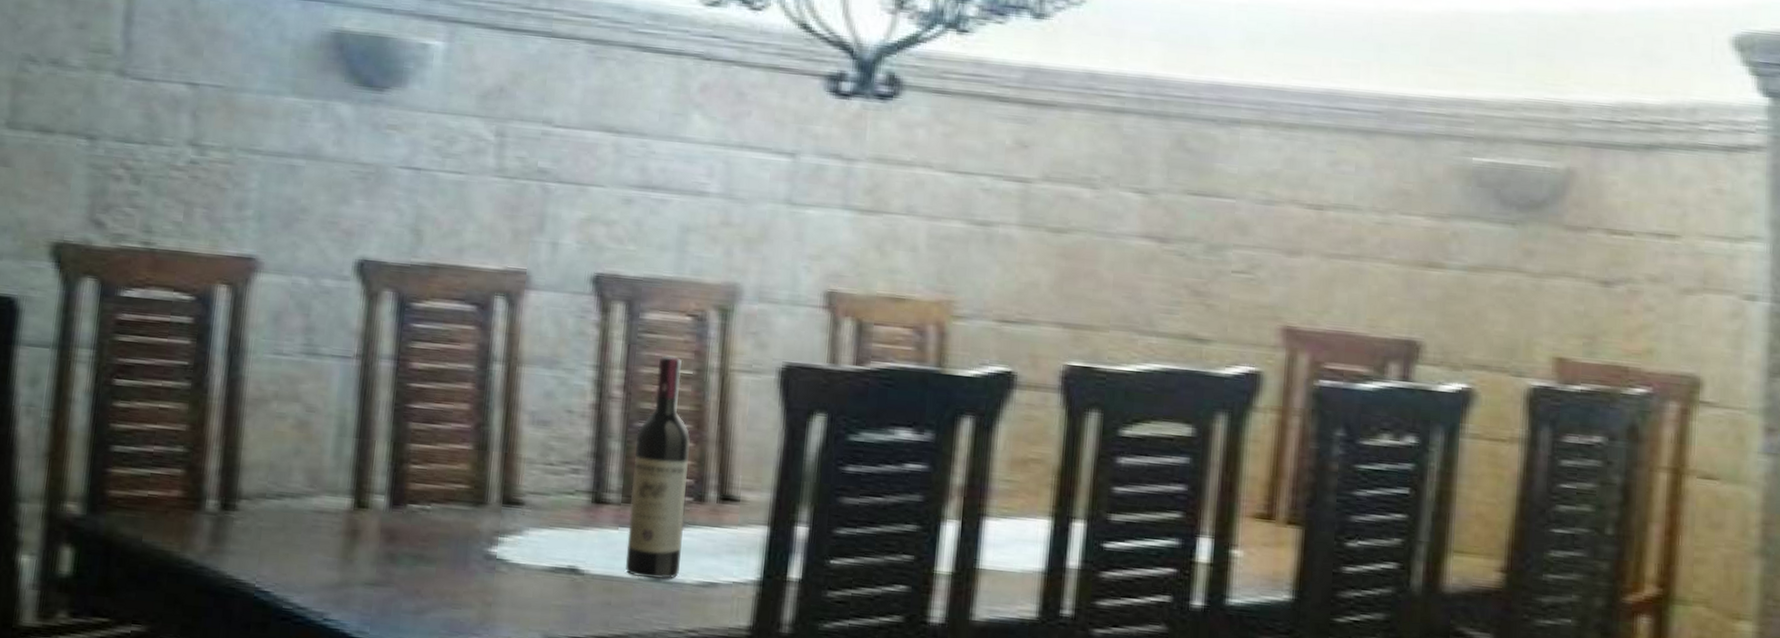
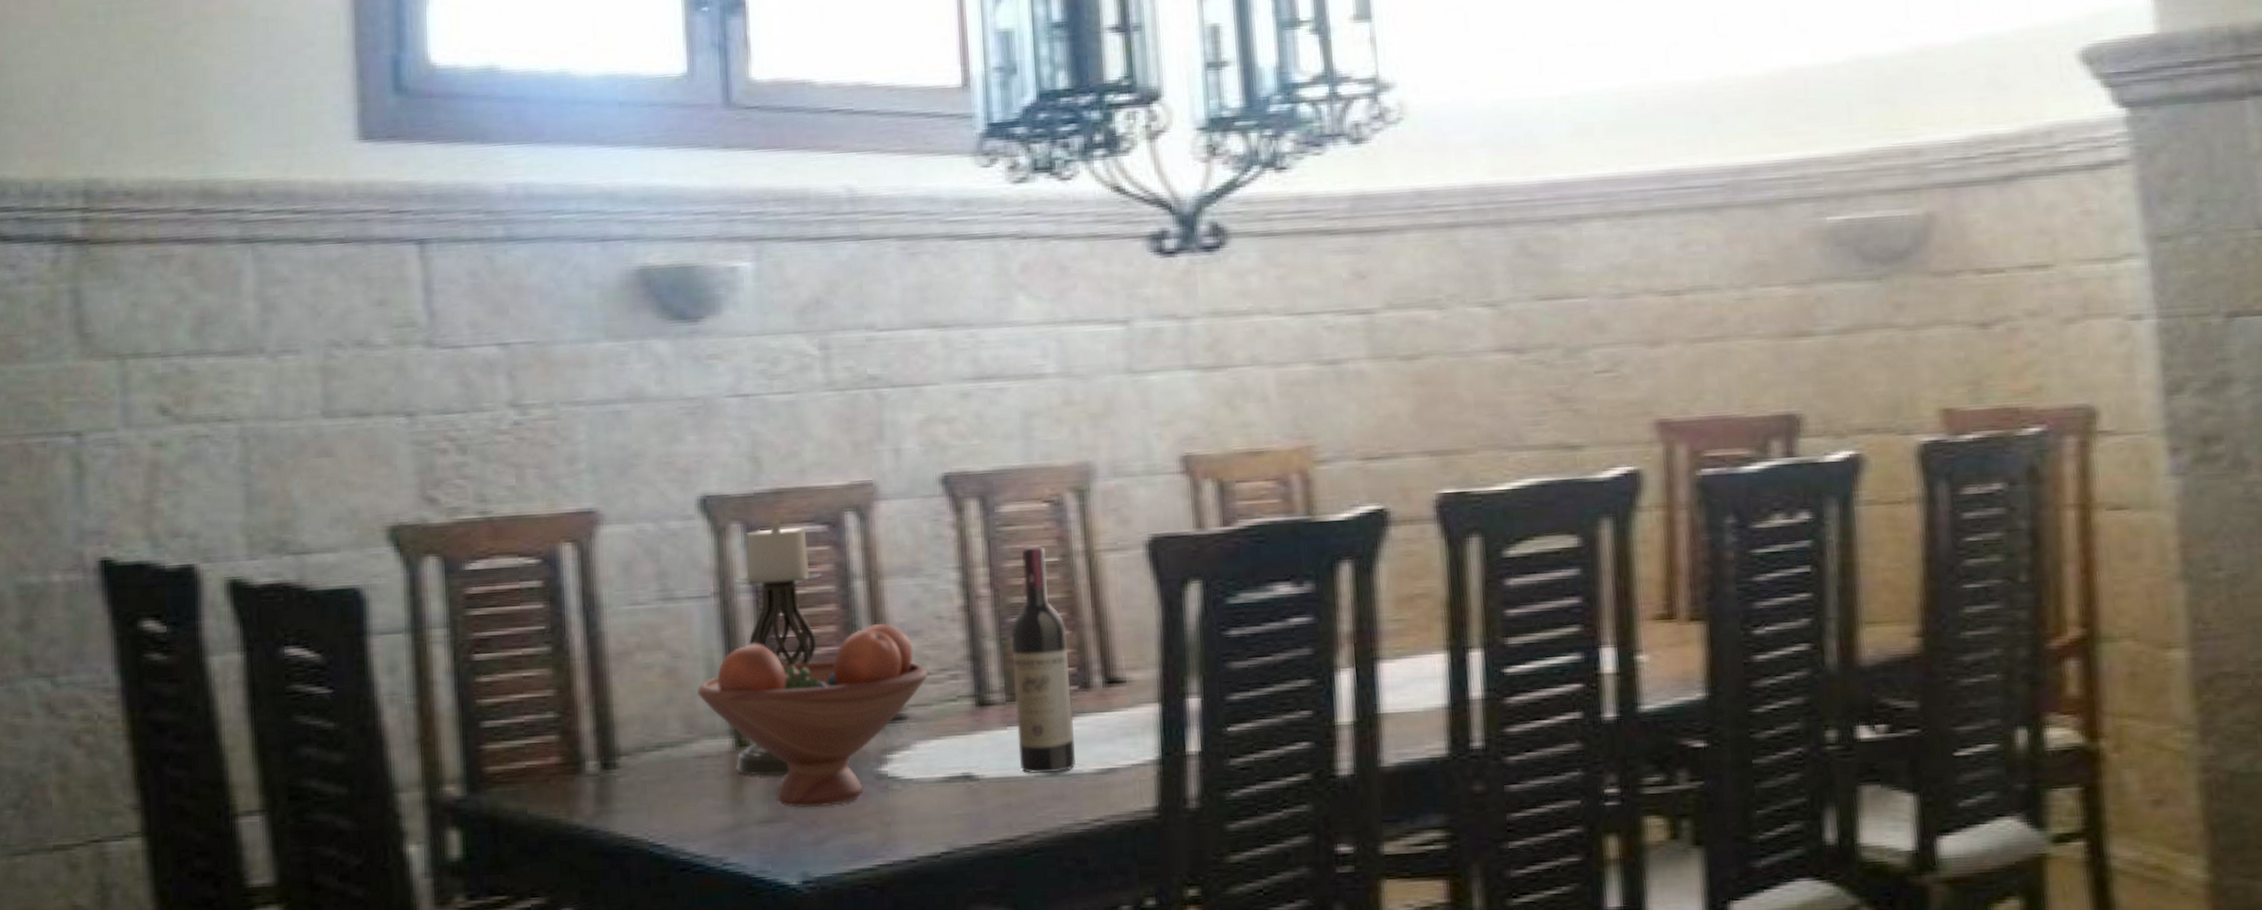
fruit bowl: none [325,408,551,579] -> present [698,623,928,808]
candle holder: none [351,293,464,542] -> present [734,519,823,776]

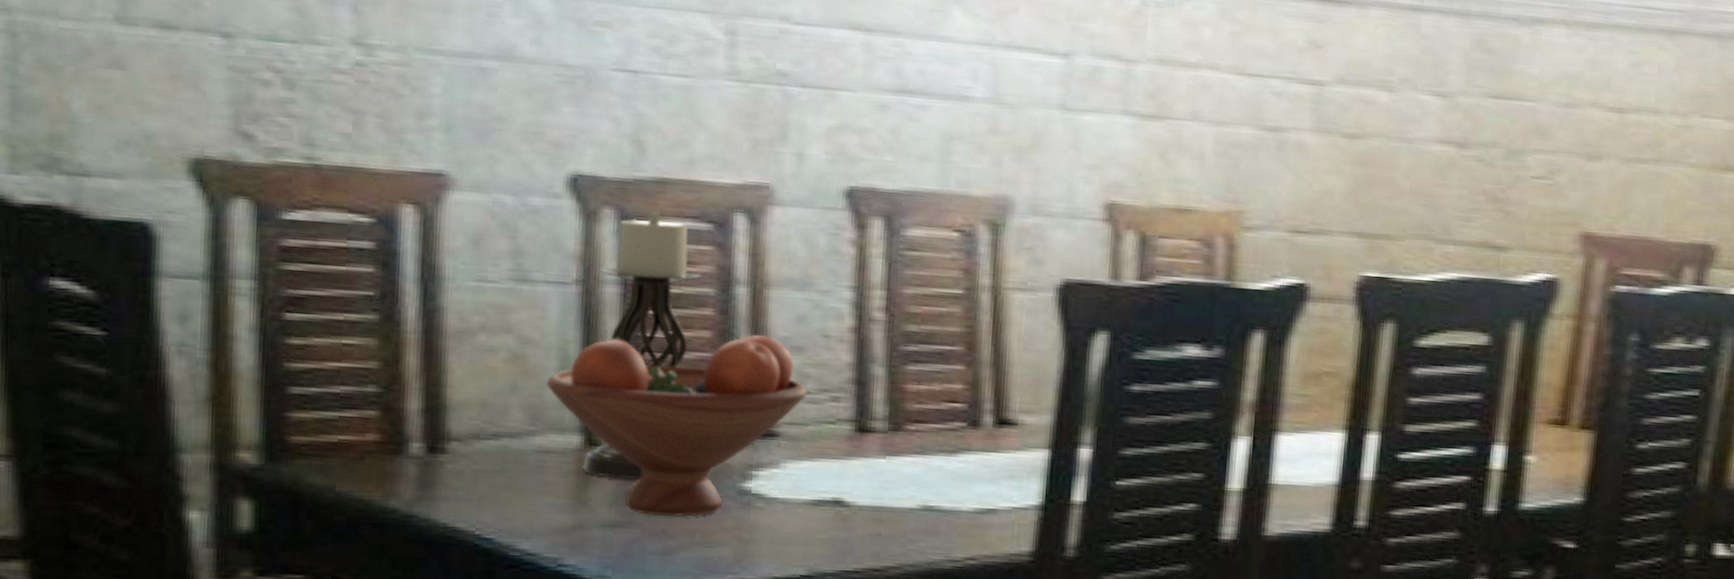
wine bottle: present [1012,545,1075,774] -> none [895,274,962,507]

